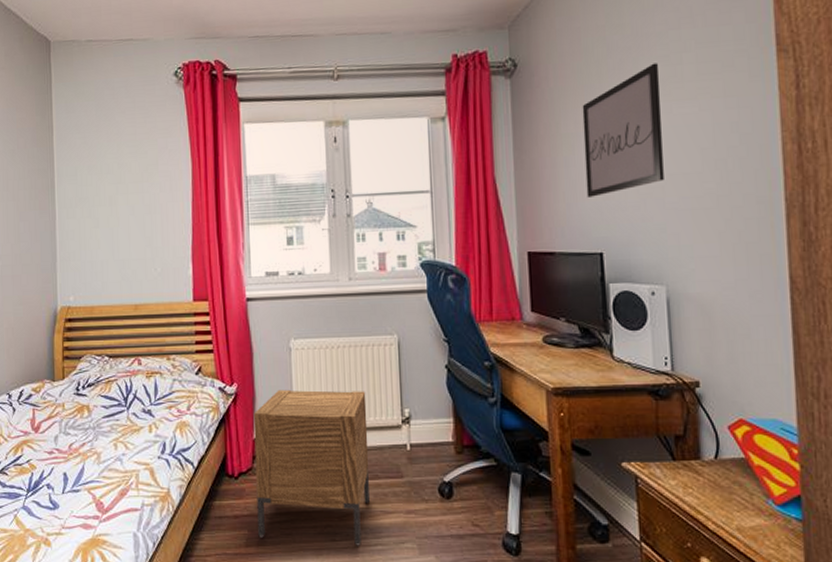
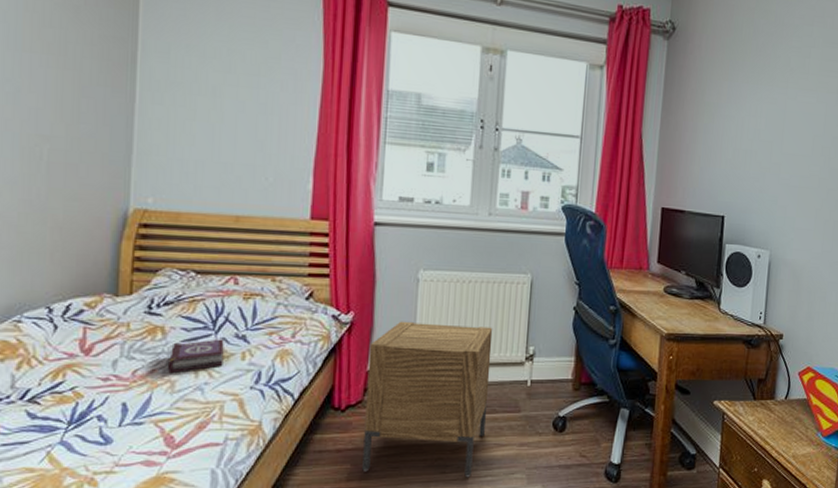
book: none [93,414,135,445] -> present [167,339,224,373]
wall art: present [582,63,664,197] -> none [718,52,793,165]

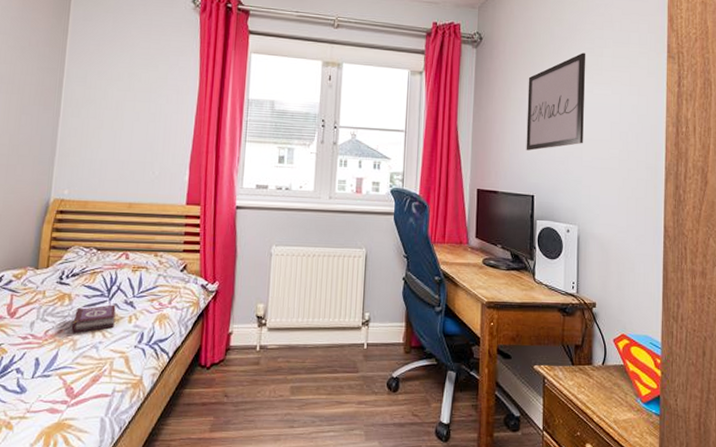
nightstand: present [362,321,493,478] -> none [223,290,334,432]
wall art: none [718,52,793,165] -> present [526,53,586,151]

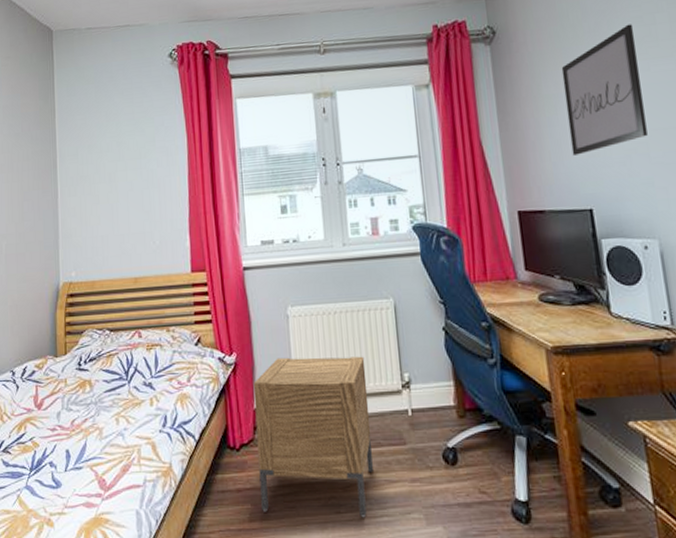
book: present [71,304,116,333] -> none [95,387,137,421]
nightstand: none [223,290,334,432] -> present [253,356,373,518]

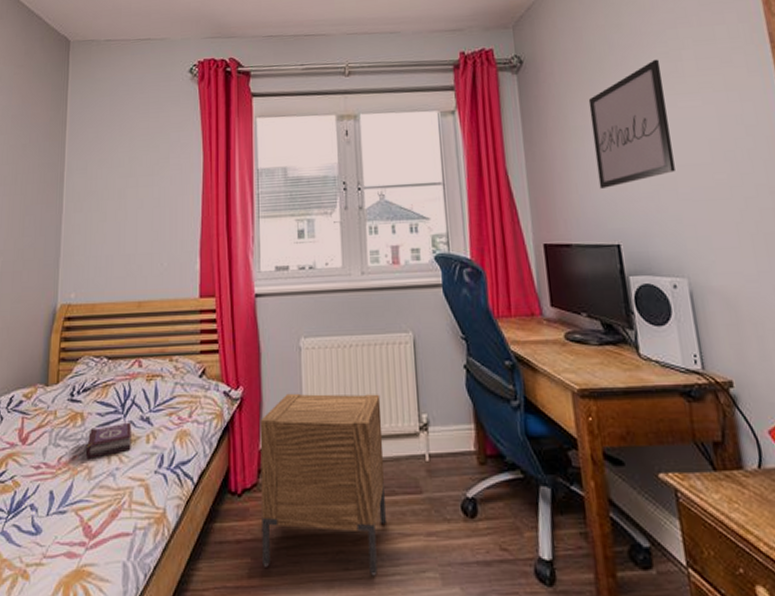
book: none [95,387,137,421] -> present [85,422,132,459]

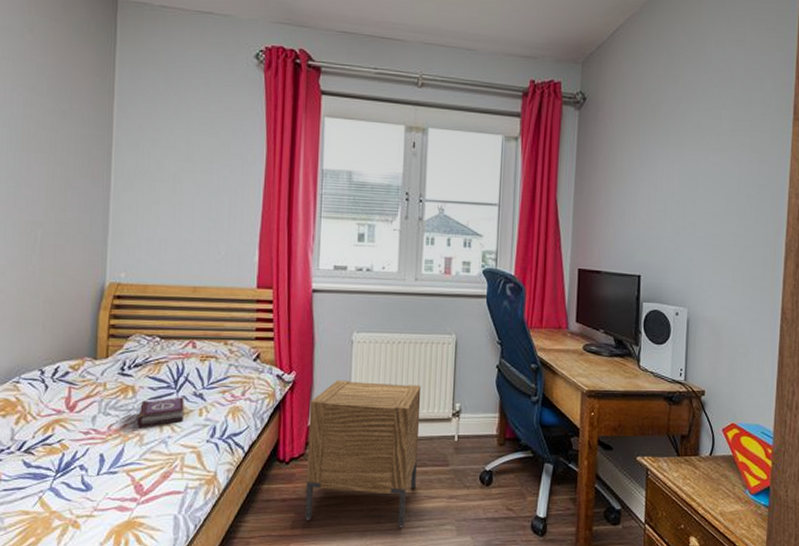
wall art: present [588,59,675,189] -> none [632,115,703,226]

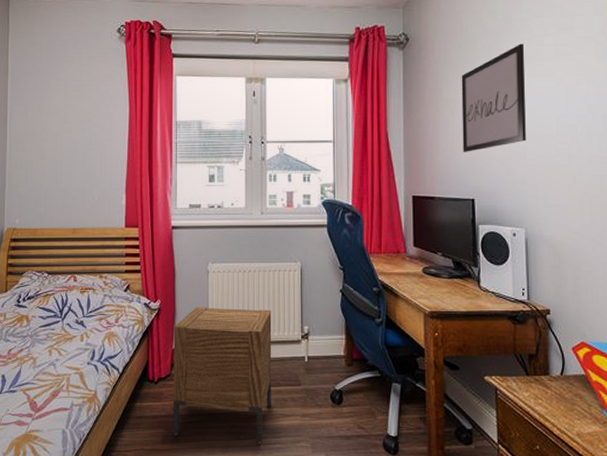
book: present [136,397,184,427] -> none [30,324,68,351]
wall art: none [632,115,703,226] -> present [461,43,526,152]

